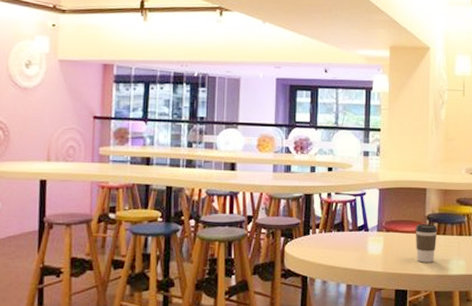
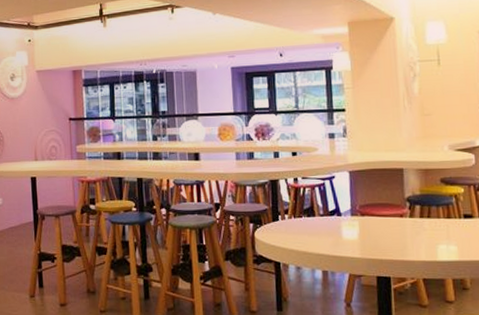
coffee cup: present [415,224,438,263] -> none [393,207,421,248]

